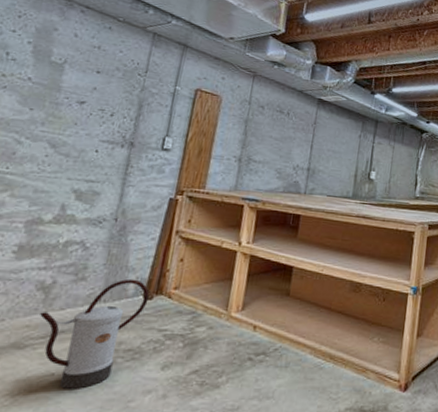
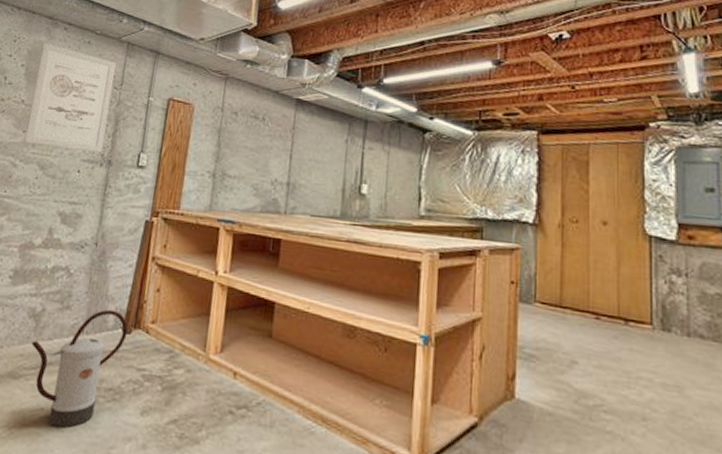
wall art: none [31,22,142,135] -> present [24,42,117,153]

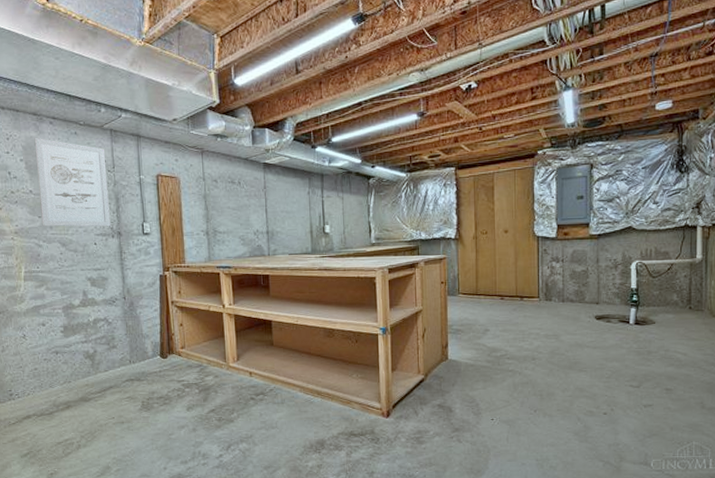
watering can: present [30,309,128,428] -> none [91,343,165,428]

